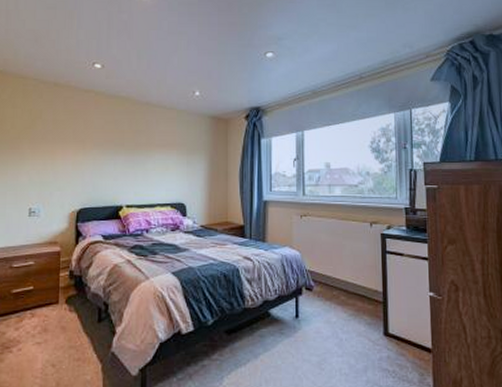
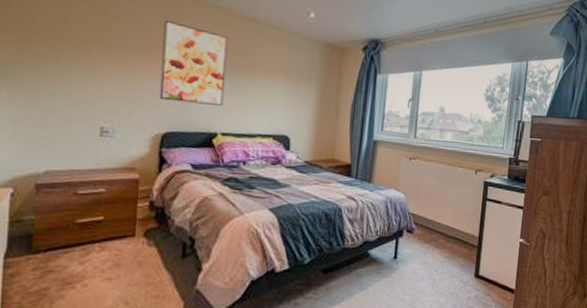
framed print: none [74,113,128,181] -> present [159,19,229,106]

